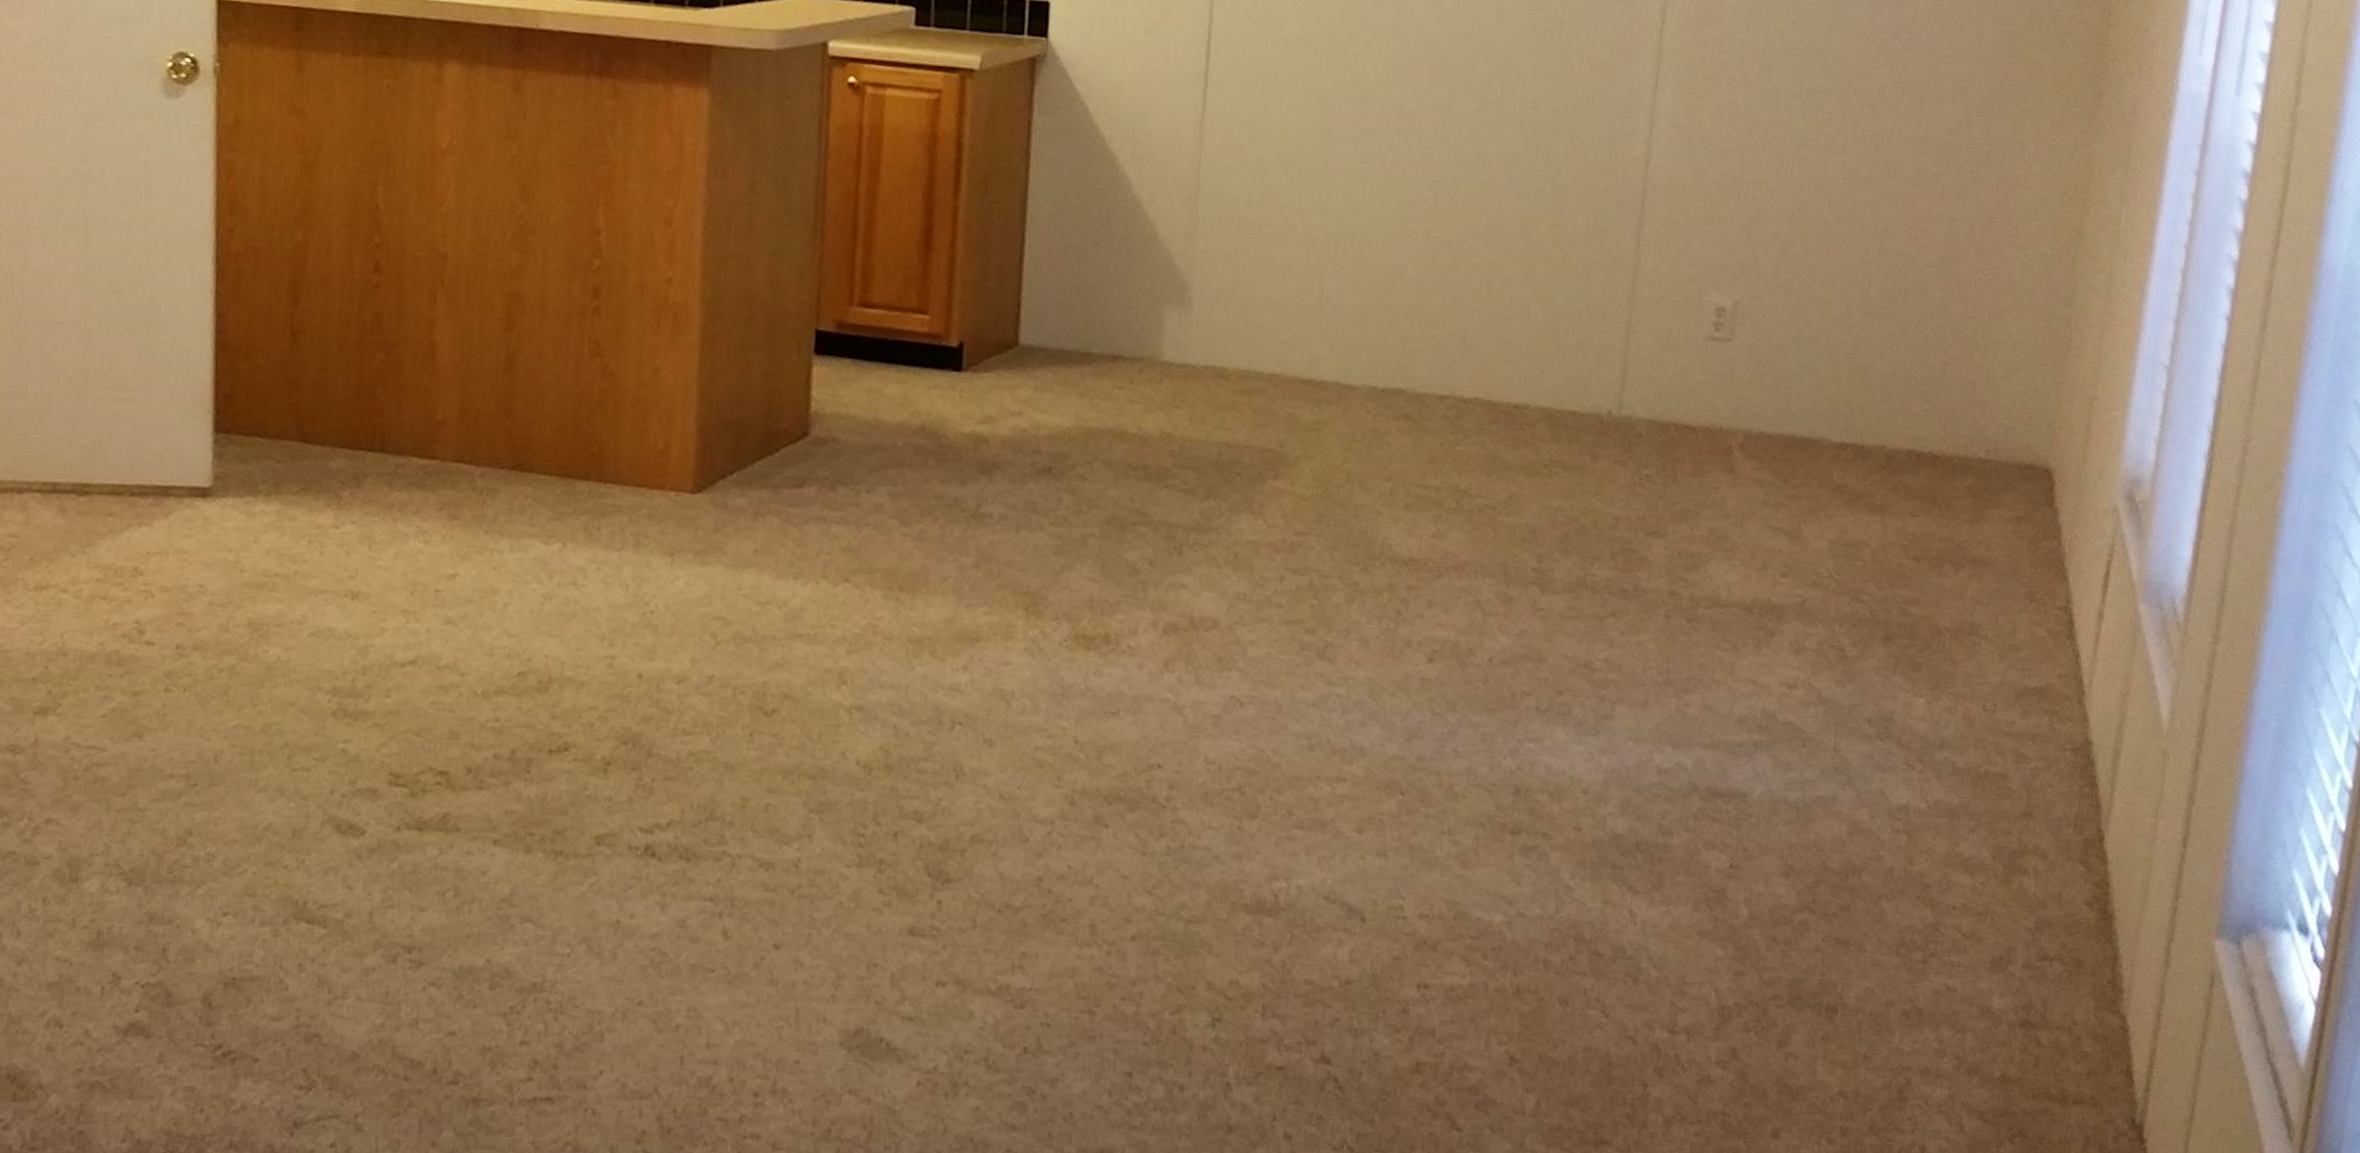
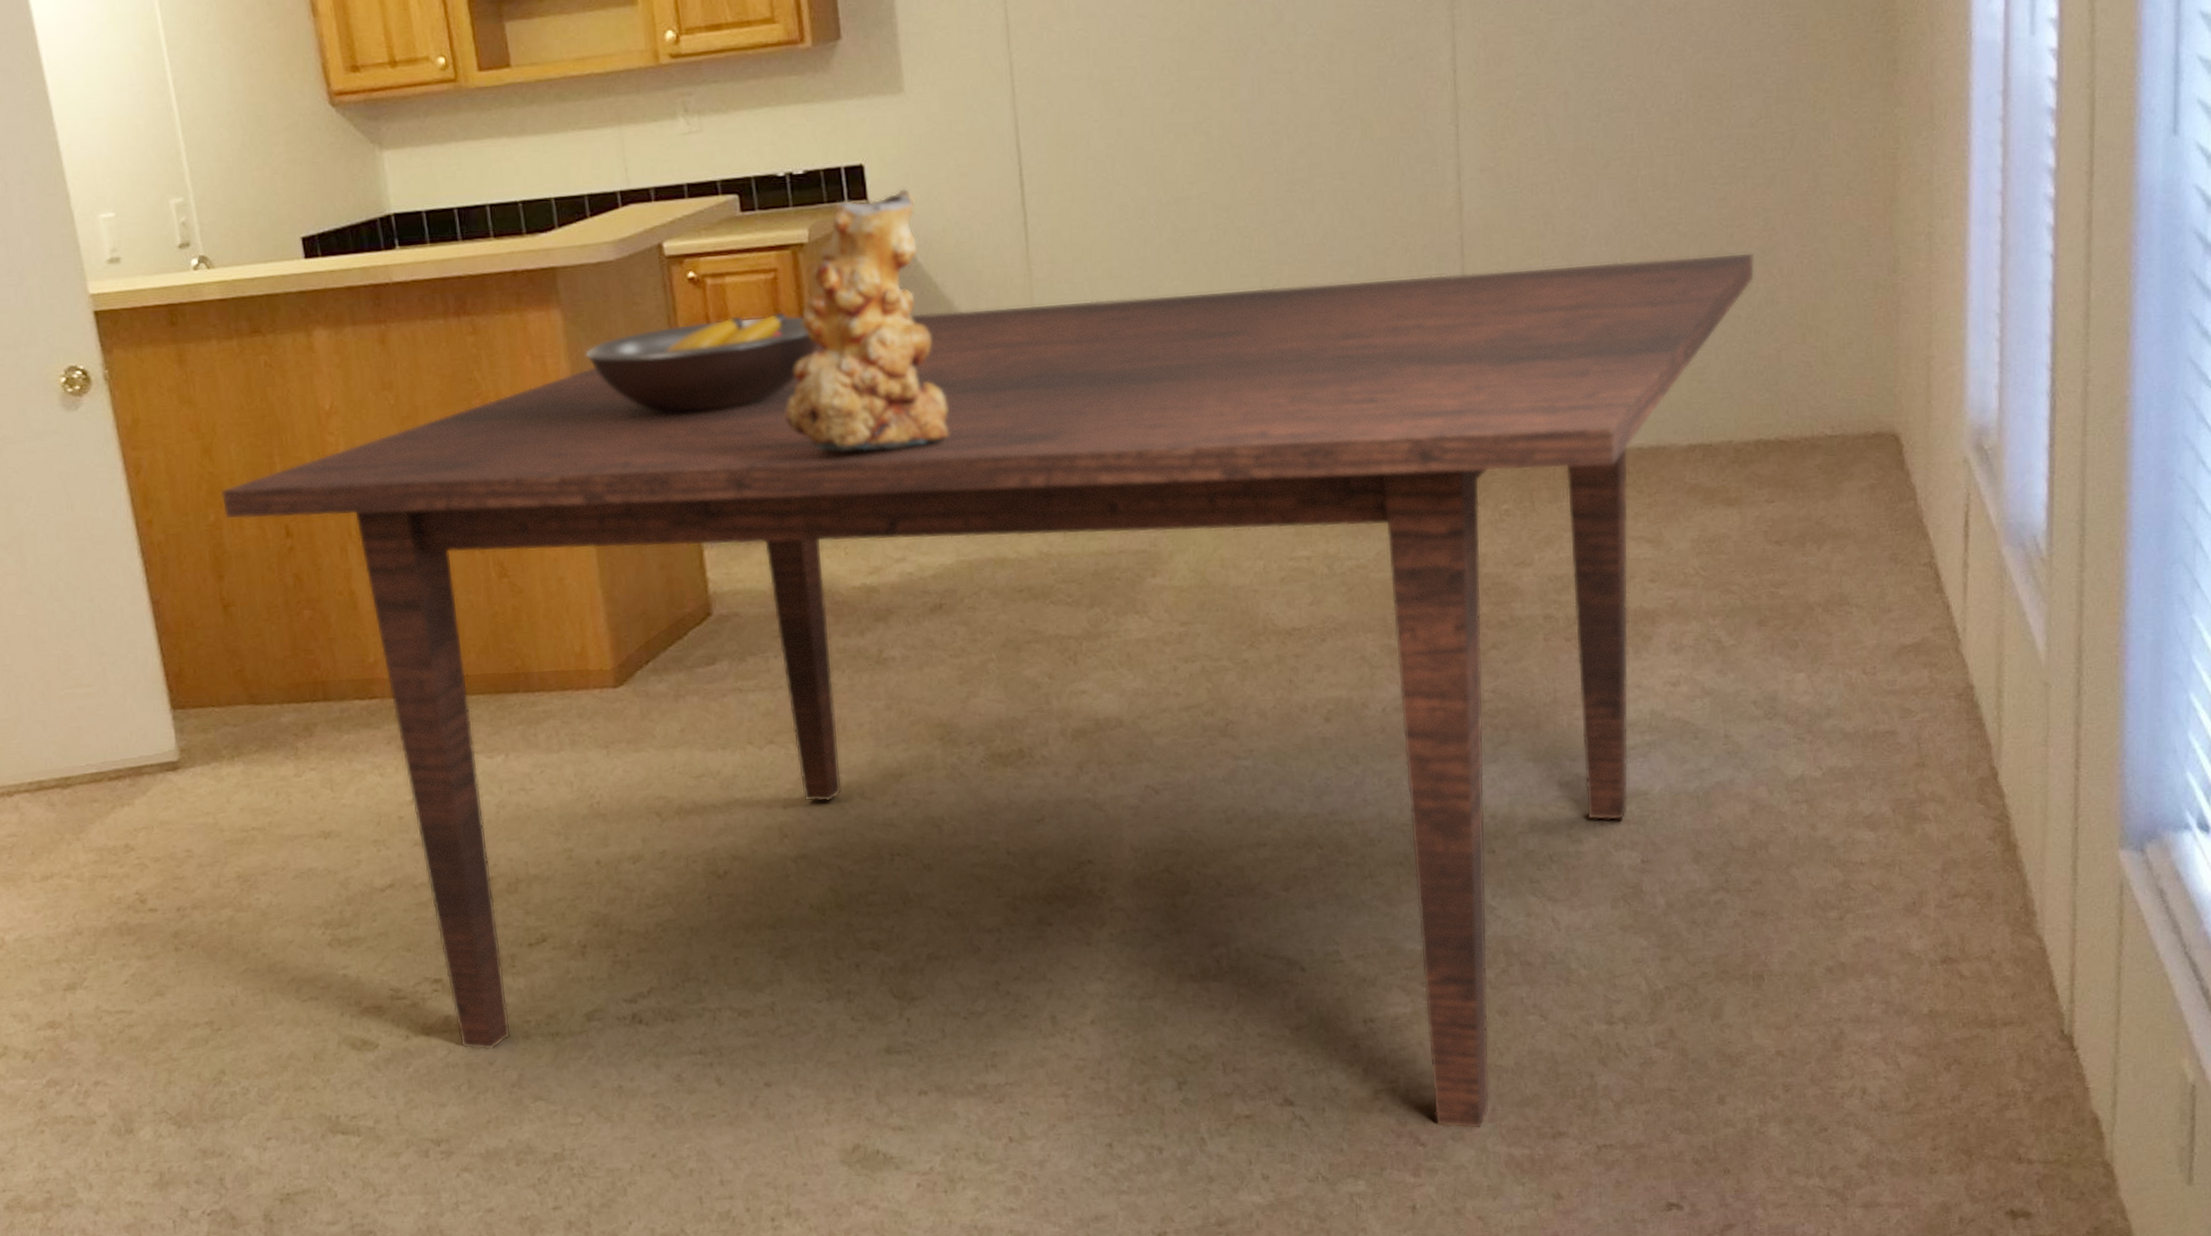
table: none [312,155,1934,1122] -> present [221,252,1755,1129]
fruit bowl: none [726,128,970,225] -> present [585,311,818,413]
vase: none [923,32,1097,299] -> present [785,188,949,451]

